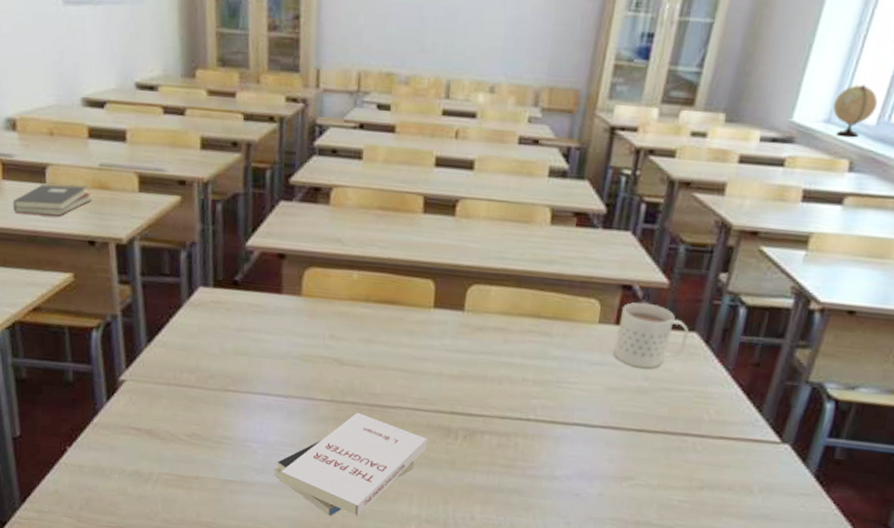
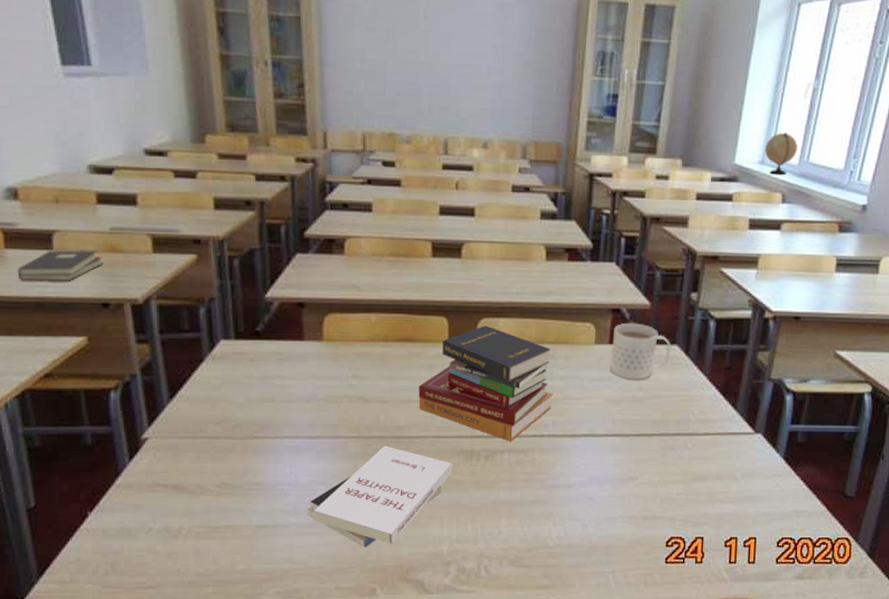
books: none [397,292,547,422] -> present [418,325,553,441]

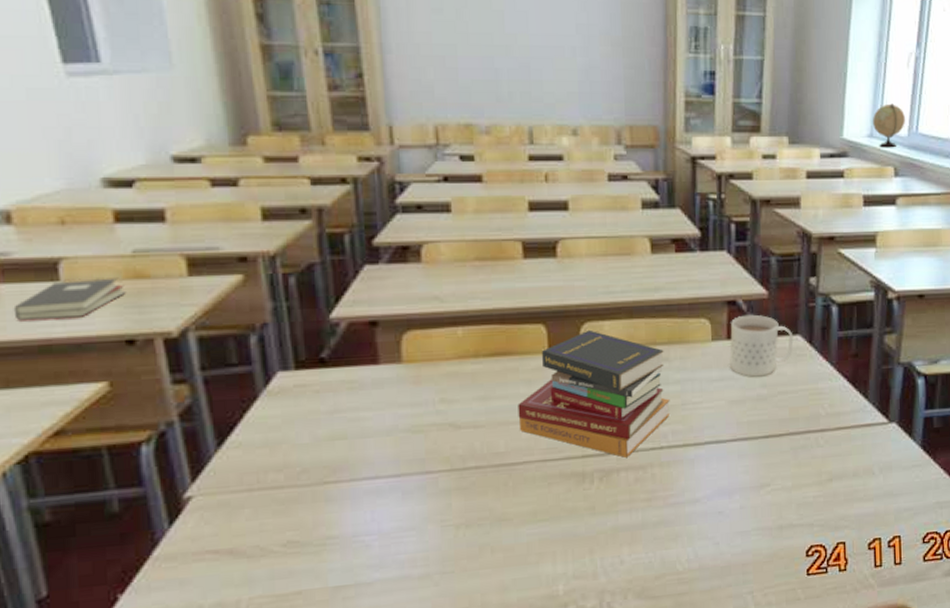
books: present [307,445,453,548] -> none [395,476,563,598]

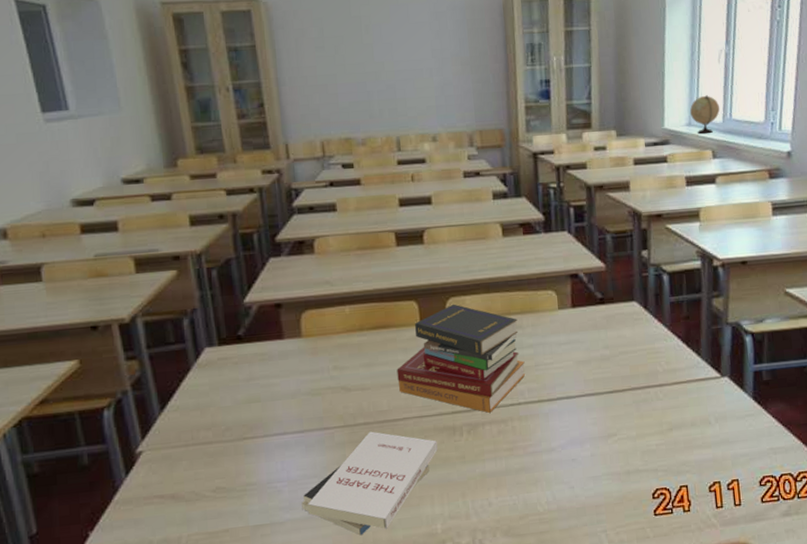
hardback book: present [13,279,126,321] -> none [9,278,91,315]
books: none [395,476,563,598] -> present [301,431,438,536]
mug: present [729,314,794,377] -> none [574,285,631,340]

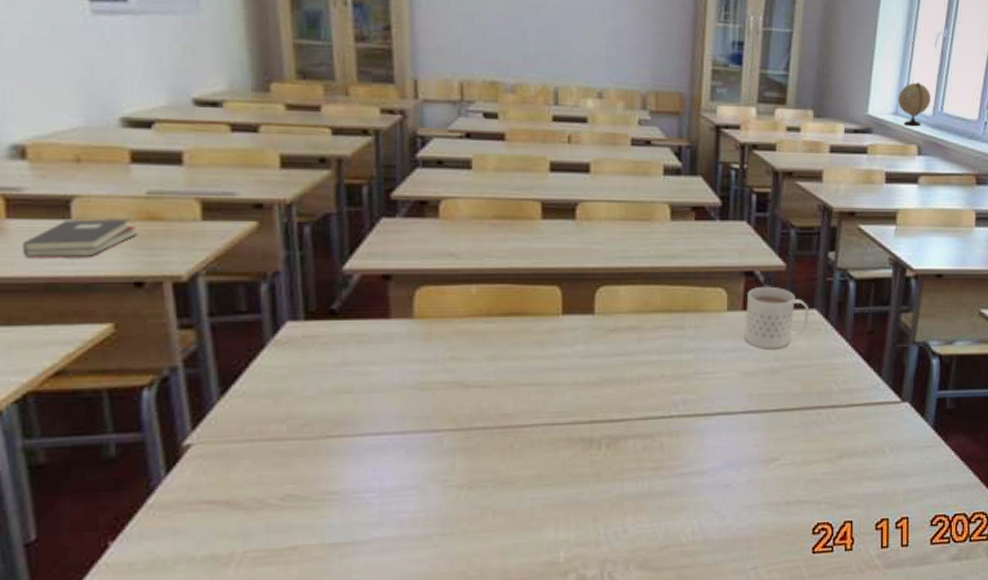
hardback book: none [9,278,91,315] -> present [22,219,138,258]
books: present [301,431,438,536] -> none [394,437,569,561]
books: present [397,304,526,413] -> none [528,294,682,425]
mug: none [574,285,631,340] -> present [744,286,810,349]

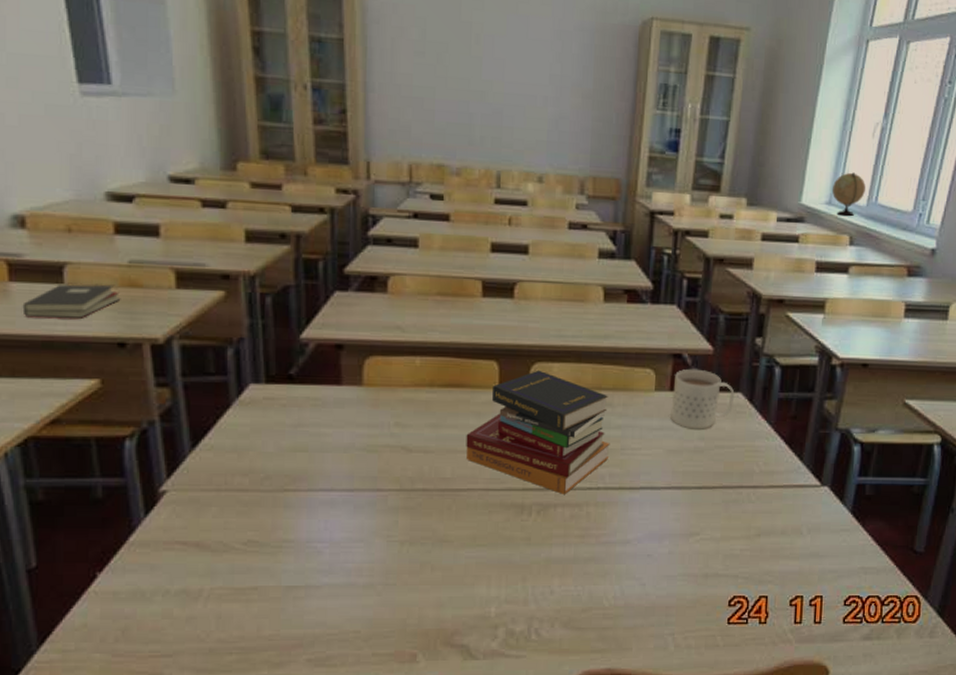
books: none [528,294,682,425] -> present [466,370,610,494]

